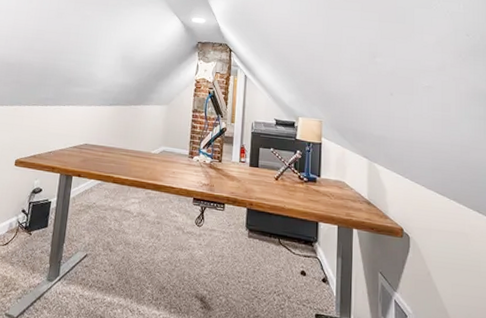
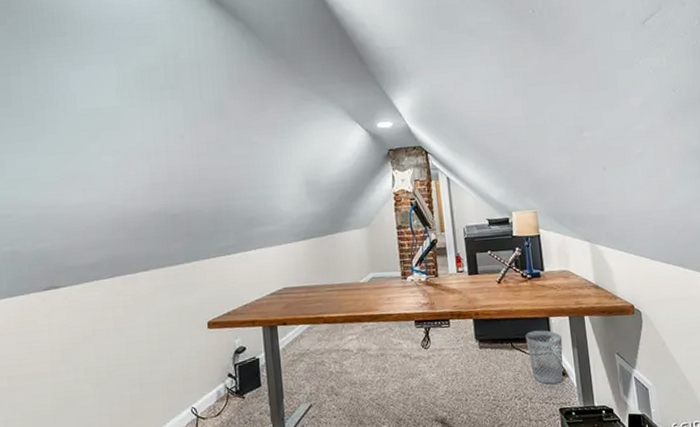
wastebasket: none [293,231,329,288] -> present [525,330,564,384]

